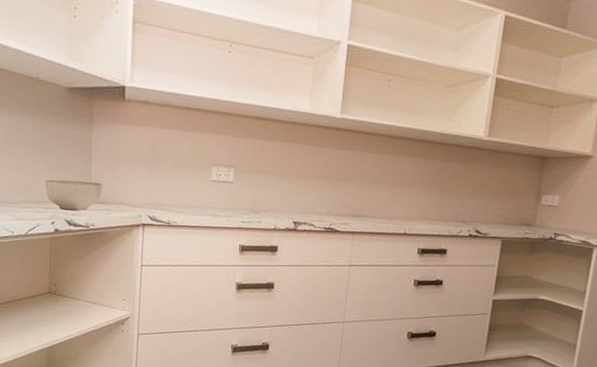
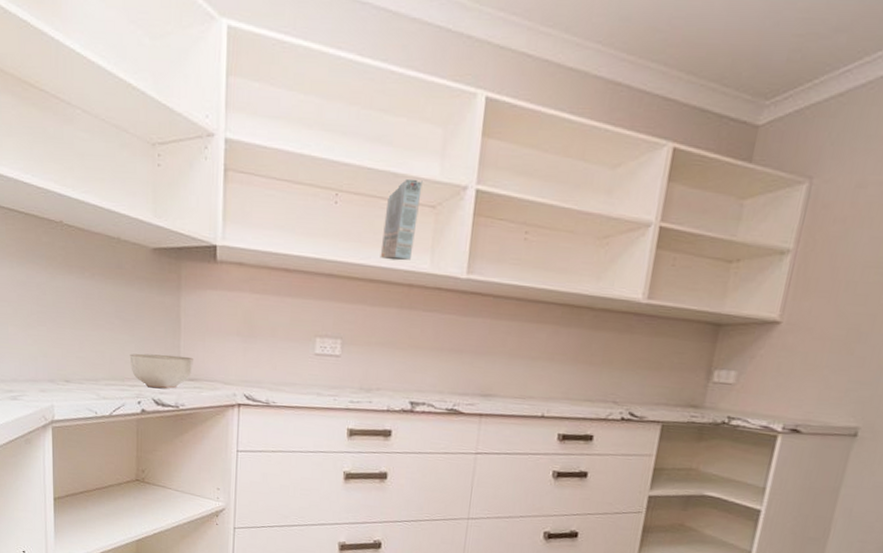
cereal box: none [267,35,303,102] -> present [380,180,423,261]

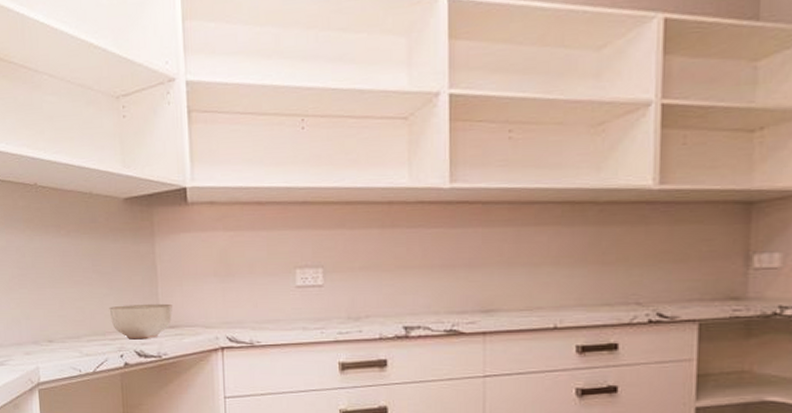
cereal box: present [380,180,423,261] -> none [354,93,391,179]

